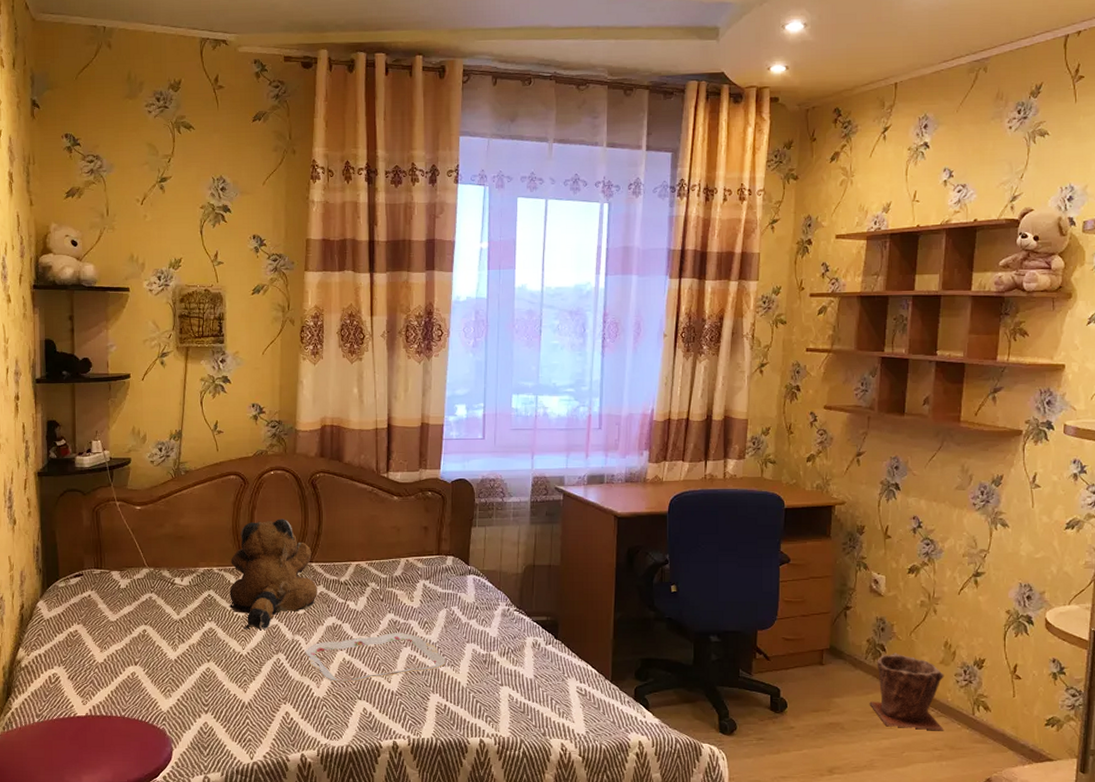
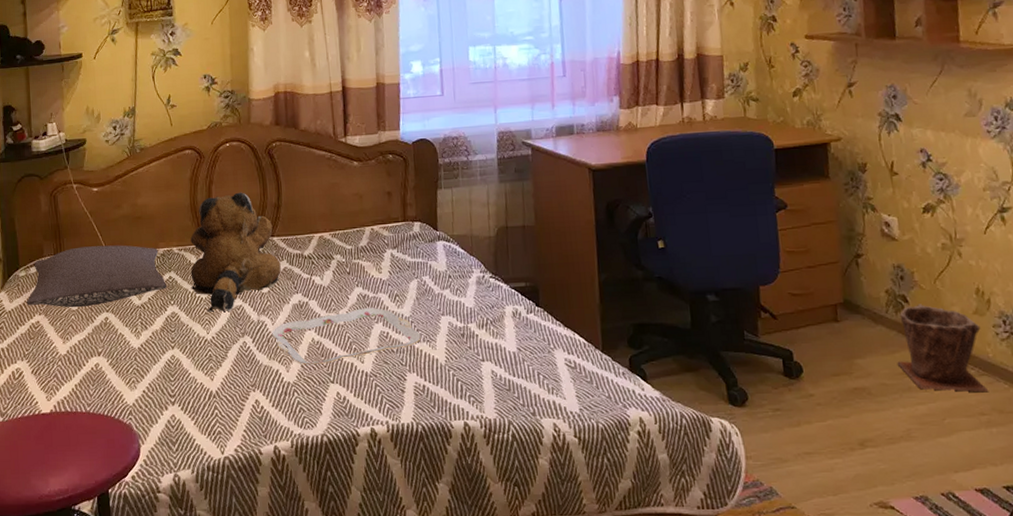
pillow: none [65,562,205,619] -> present [26,245,167,308]

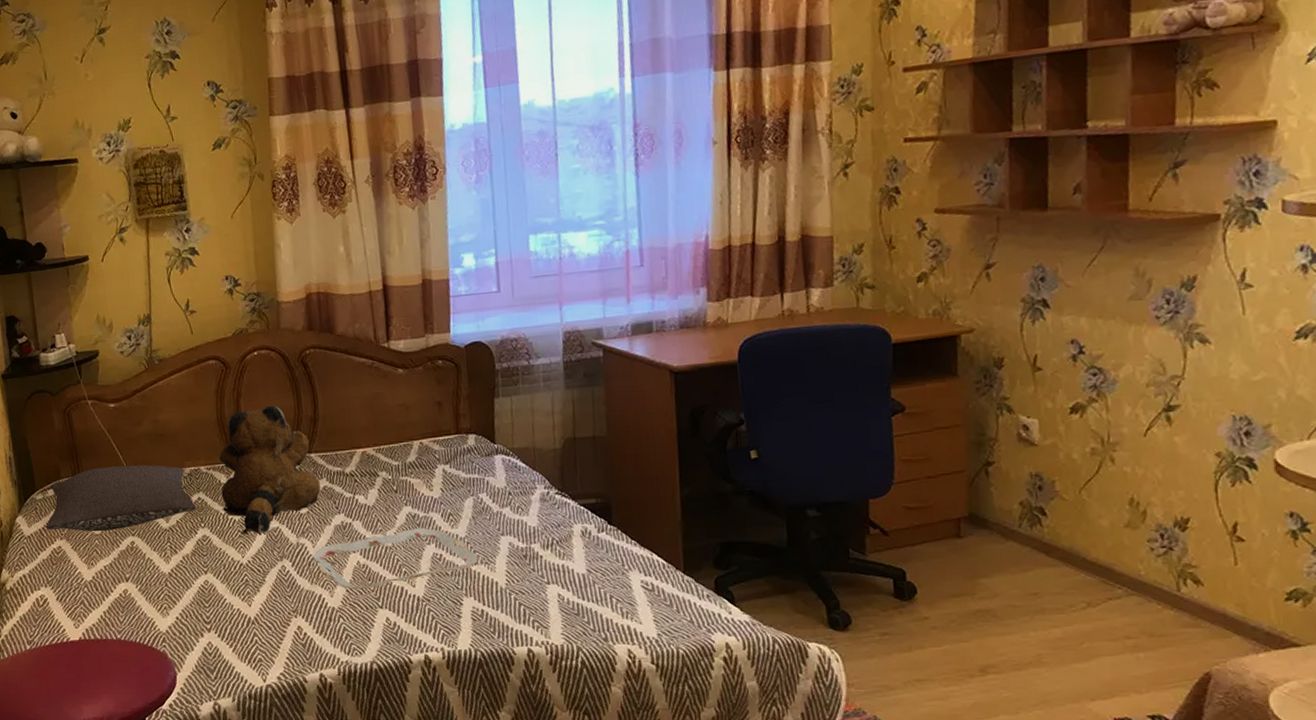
plant pot: present [897,304,989,392] -> none [1029,516,1138,613]

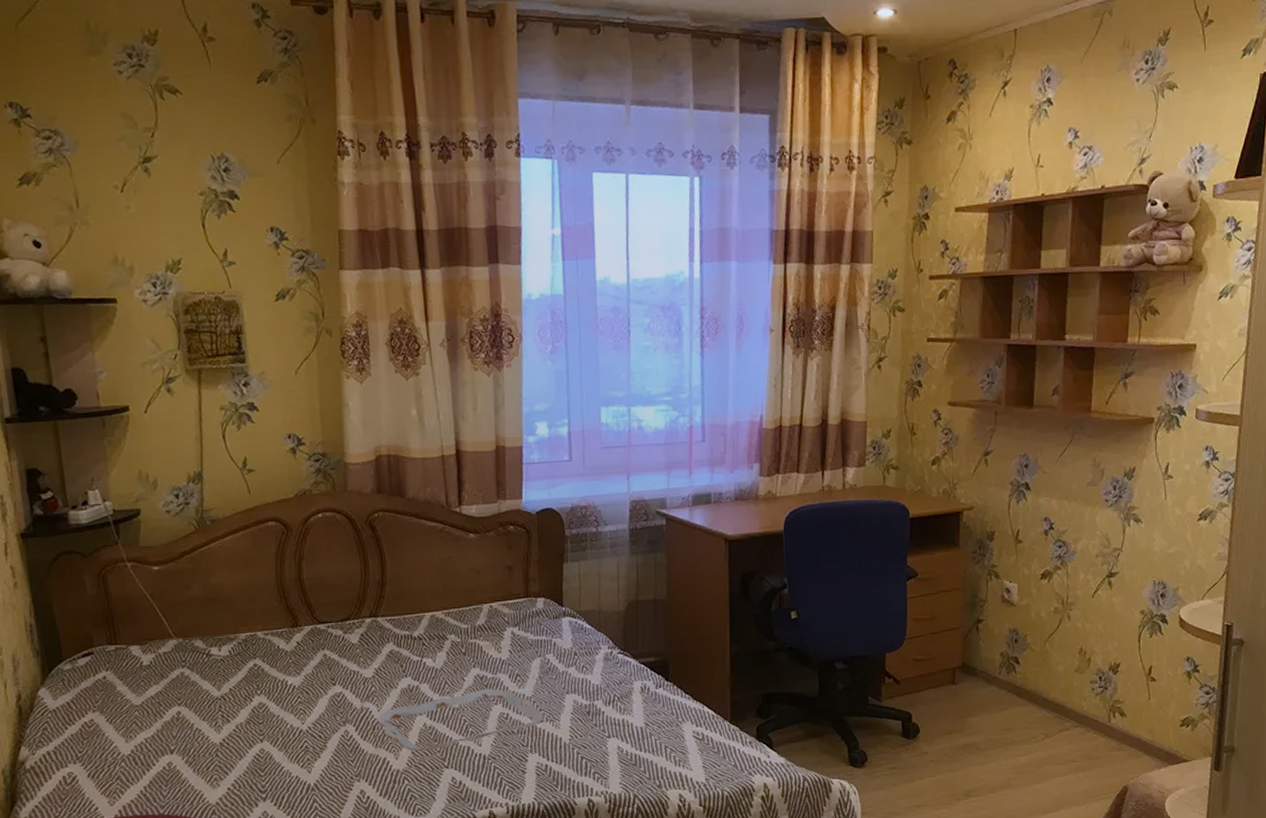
pillow: present [46,464,196,532] -> none [75,630,251,703]
teddy bear: present [219,405,321,534] -> none [278,569,387,700]

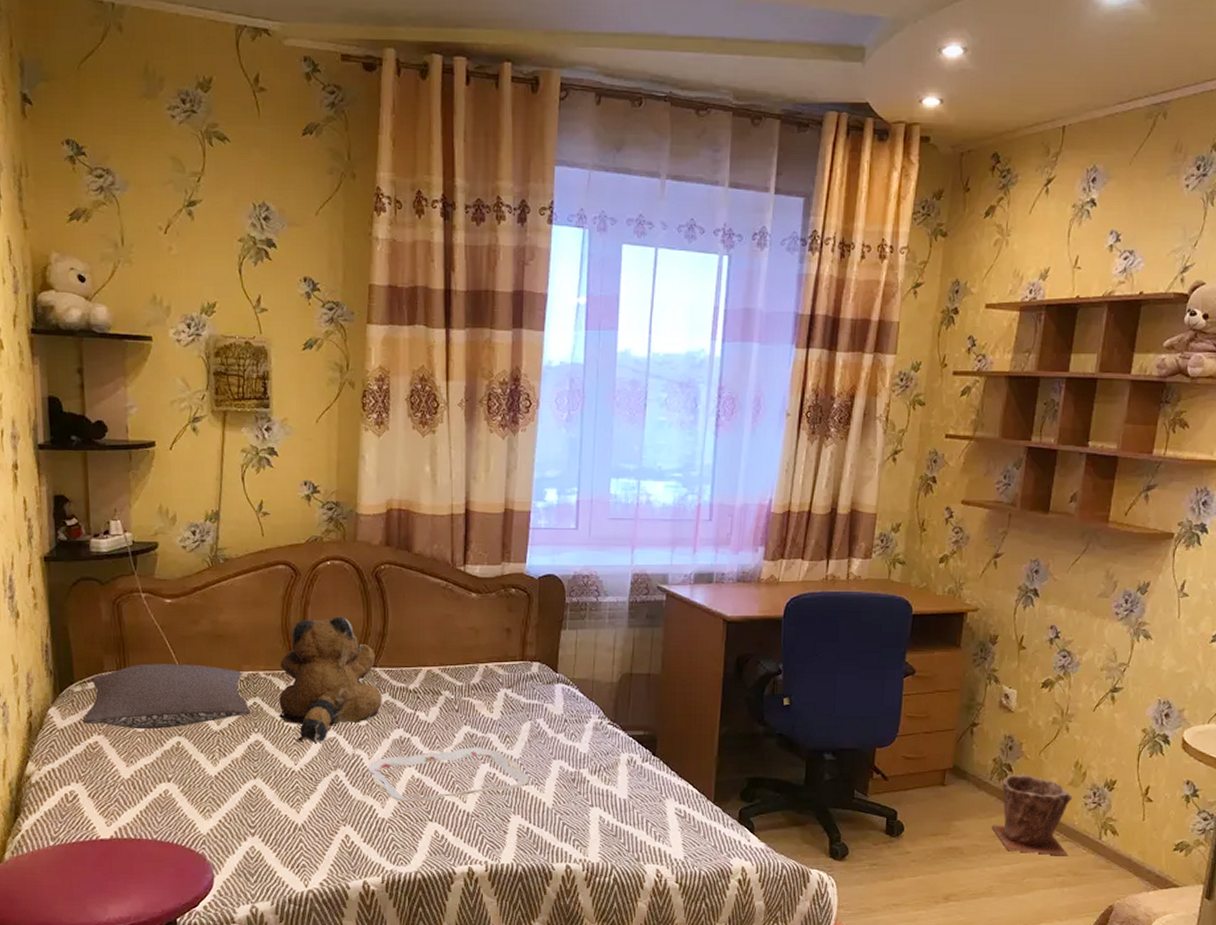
pillow: none [75,630,251,703] -> present [82,664,250,730]
teddy bear: none [278,569,387,700] -> present [278,616,382,743]
plant pot: none [1004,664,1081,743] -> present [991,773,1073,855]

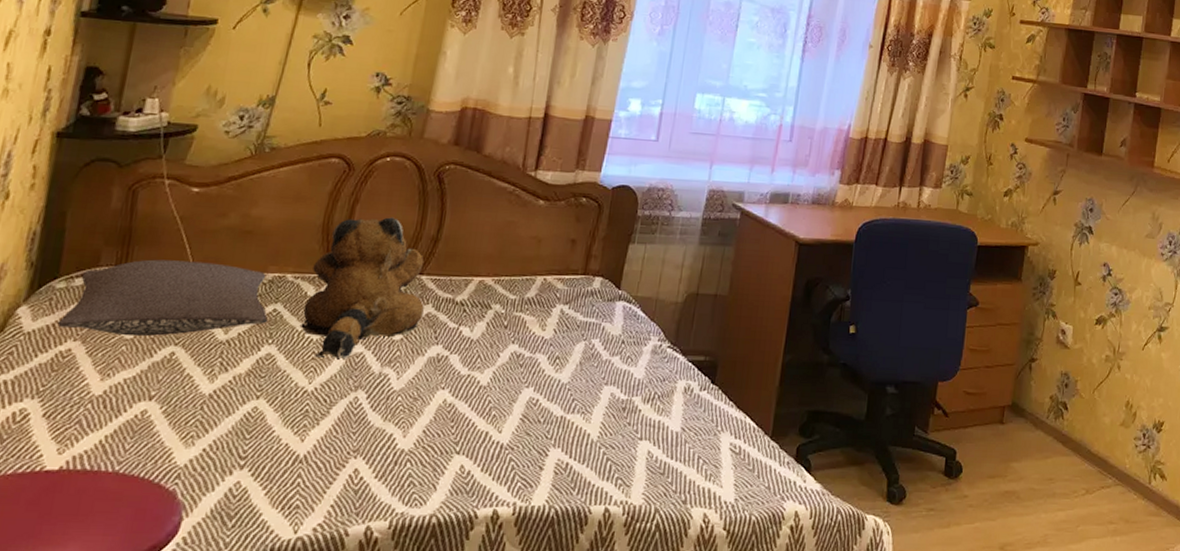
serving tray: present [368,748,529,802] -> none [393,369,576,431]
plant pot: present [991,773,1073,855] -> none [1047,412,1124,501]

